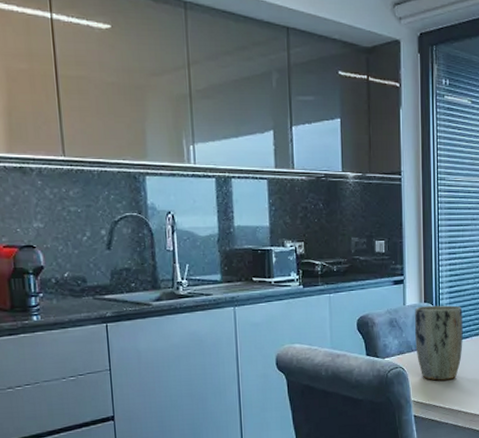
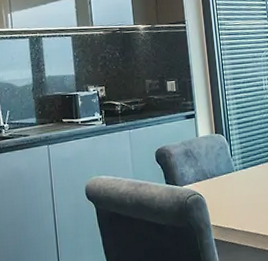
plant pot: present [414,305,463,381] -> none [207,135,255,205]

